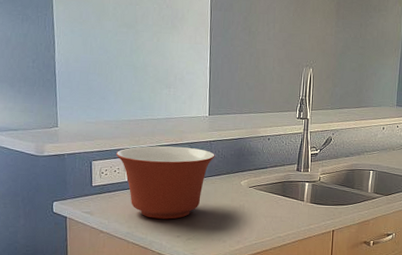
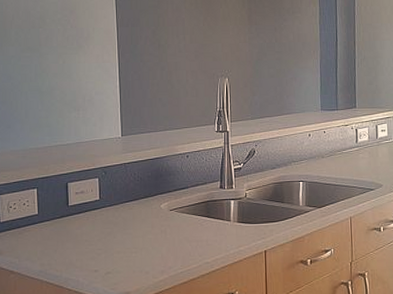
mixing bowl: present [115,146,215,219] -> none [24,172,131,253]

